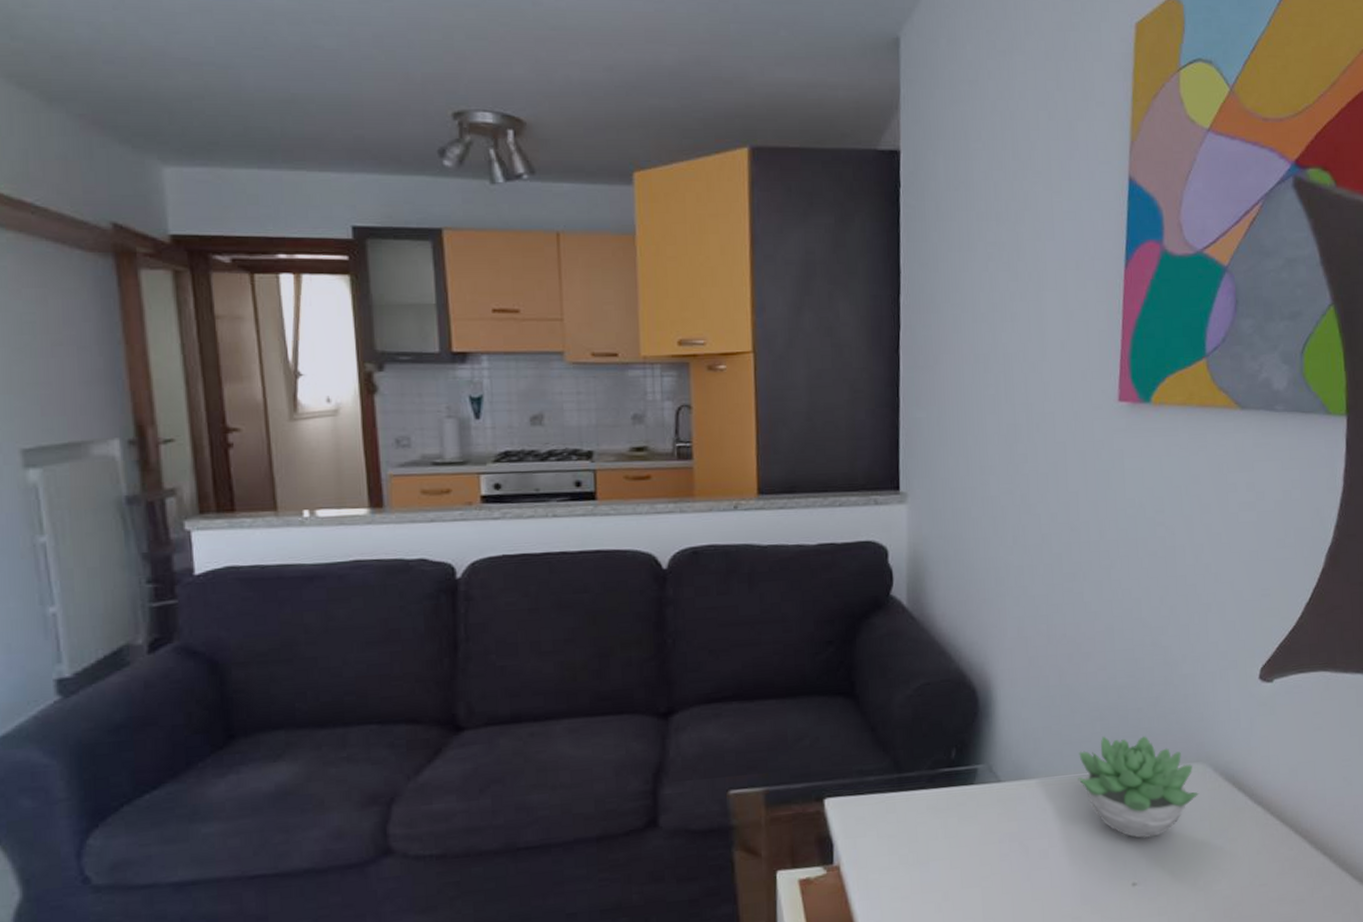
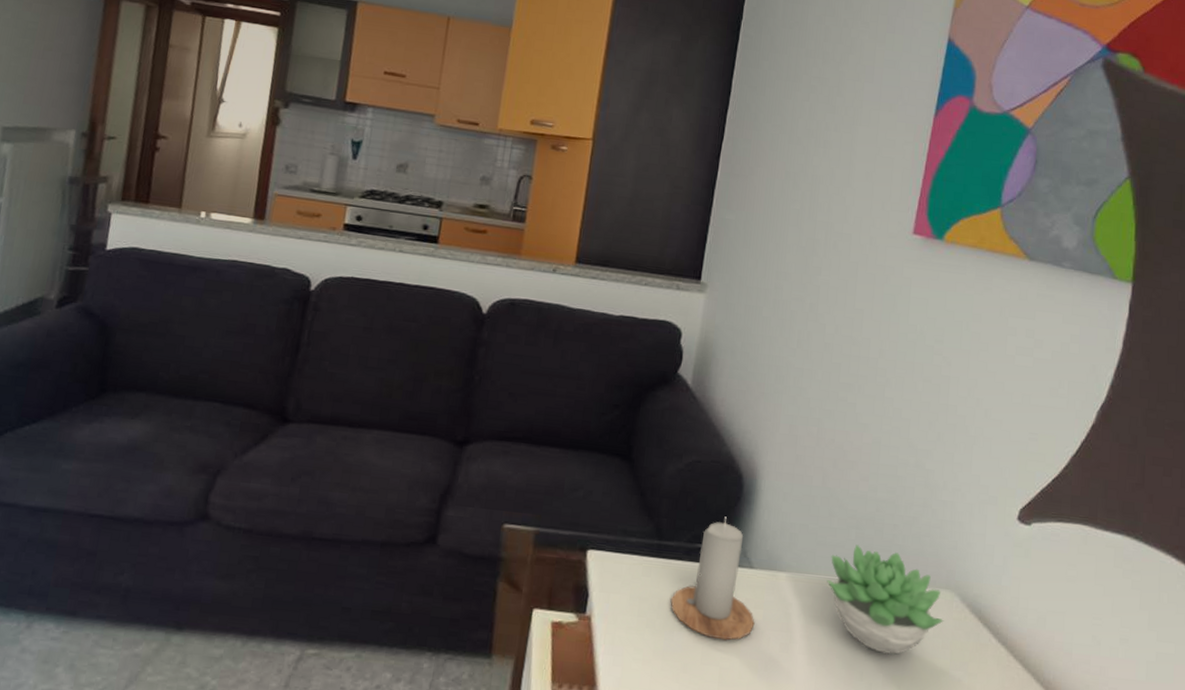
candle: none [920,735,1011,861] -> present [670,516,755,641]

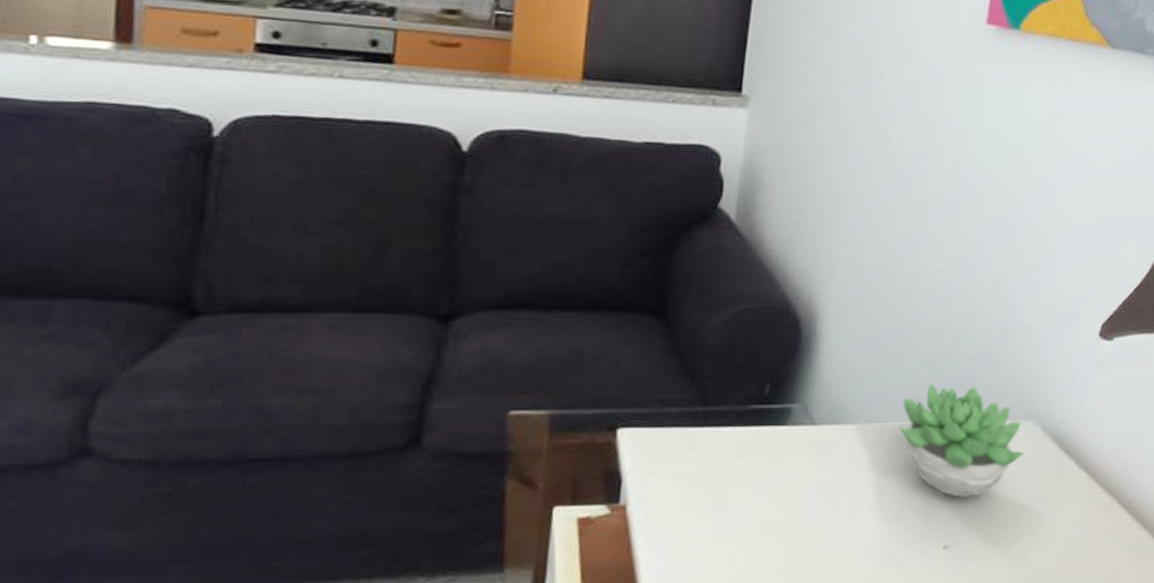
candle: present [670,516,755,641] -> none [721,370,820,510]

